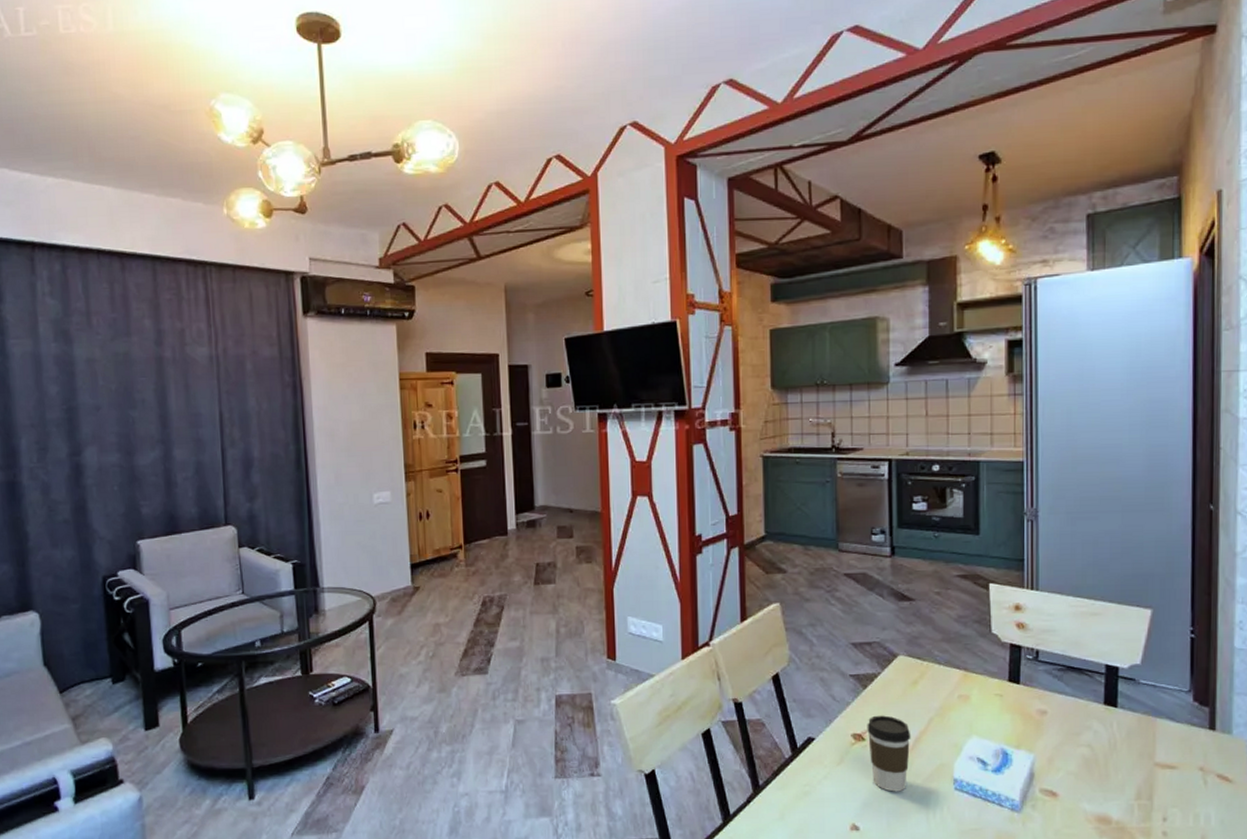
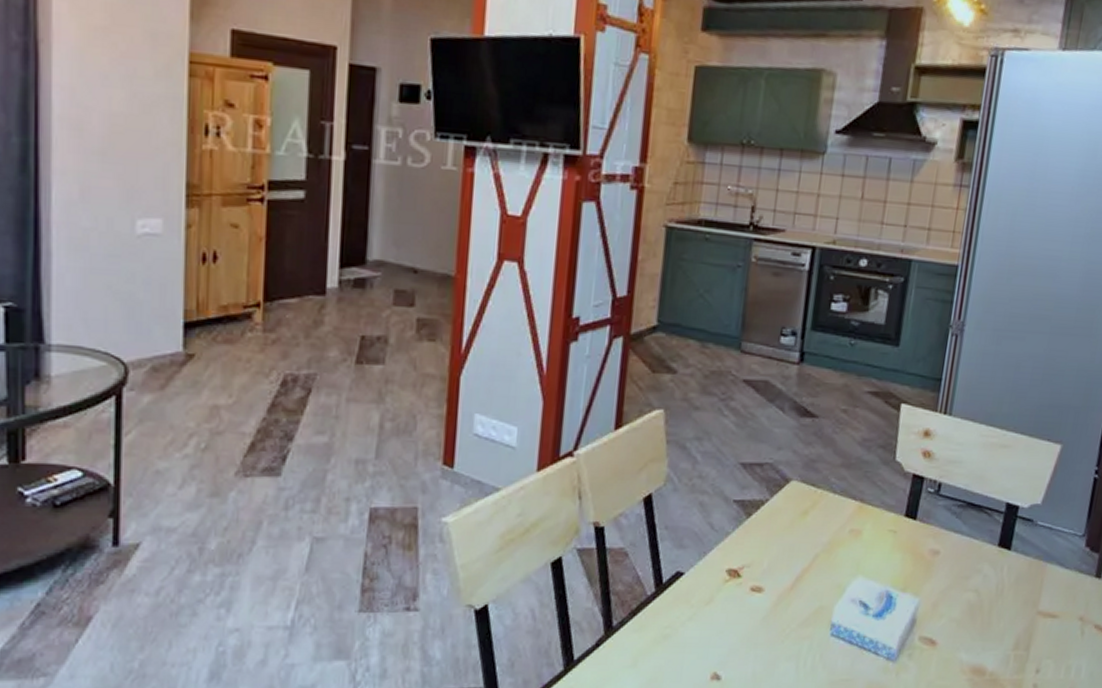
coffee cup: present [867,715,911,792] -> none [743,549,793,637]

